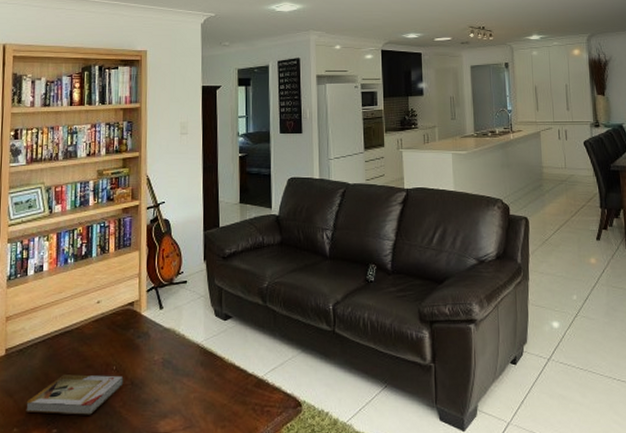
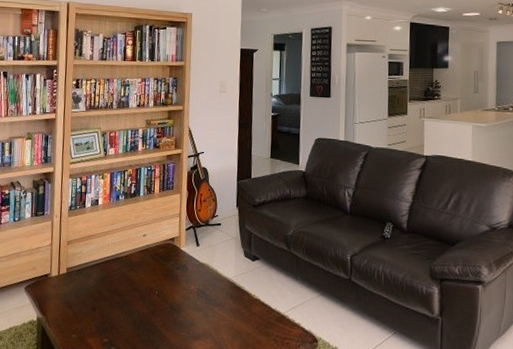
book: present [26,374,124,415] -> none [82,294,164,330]

